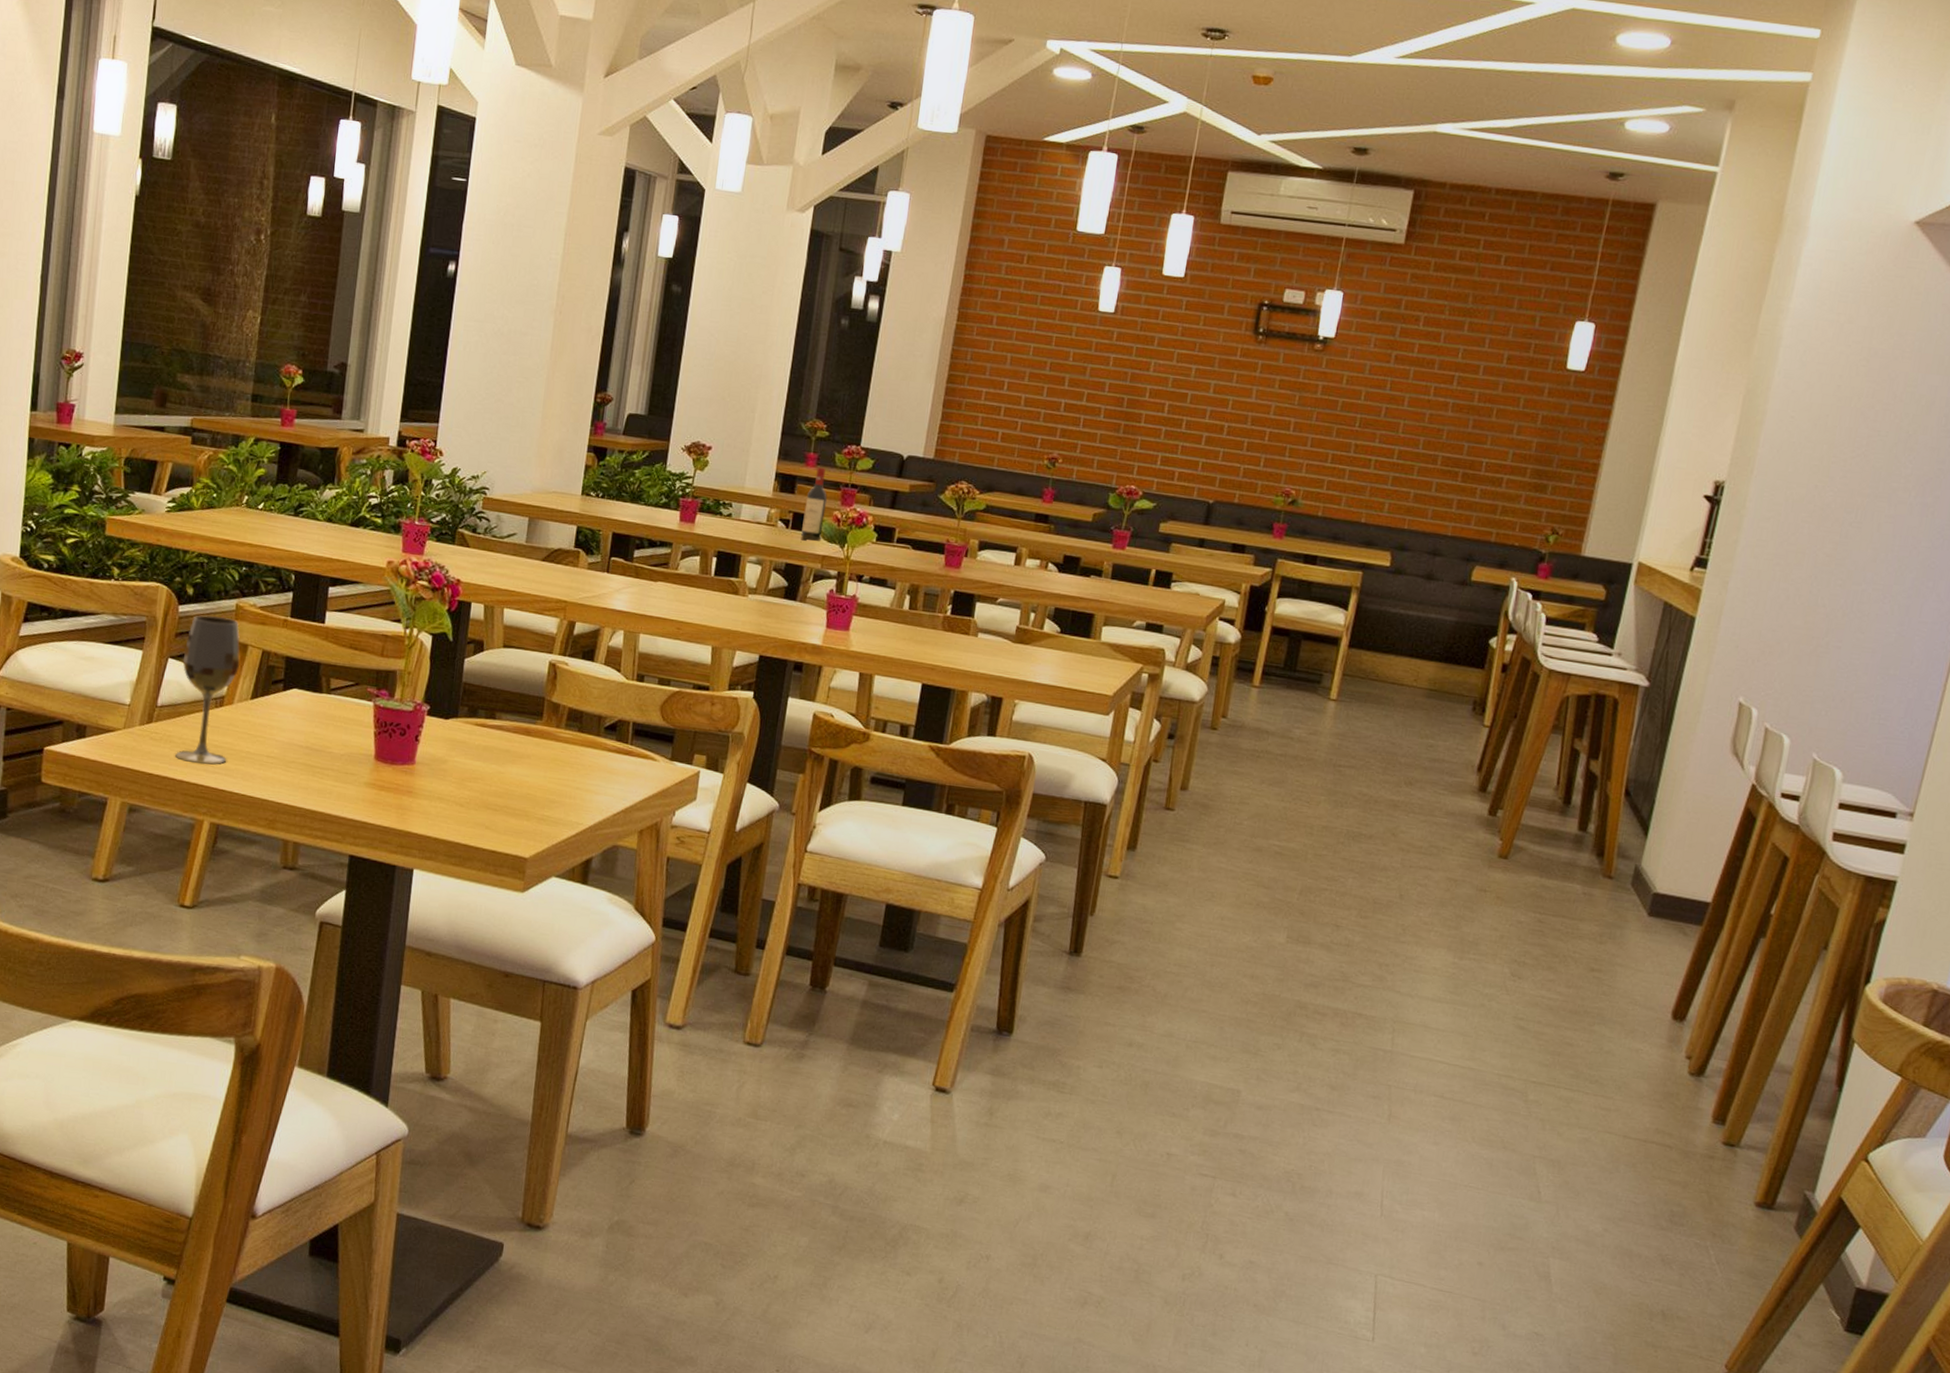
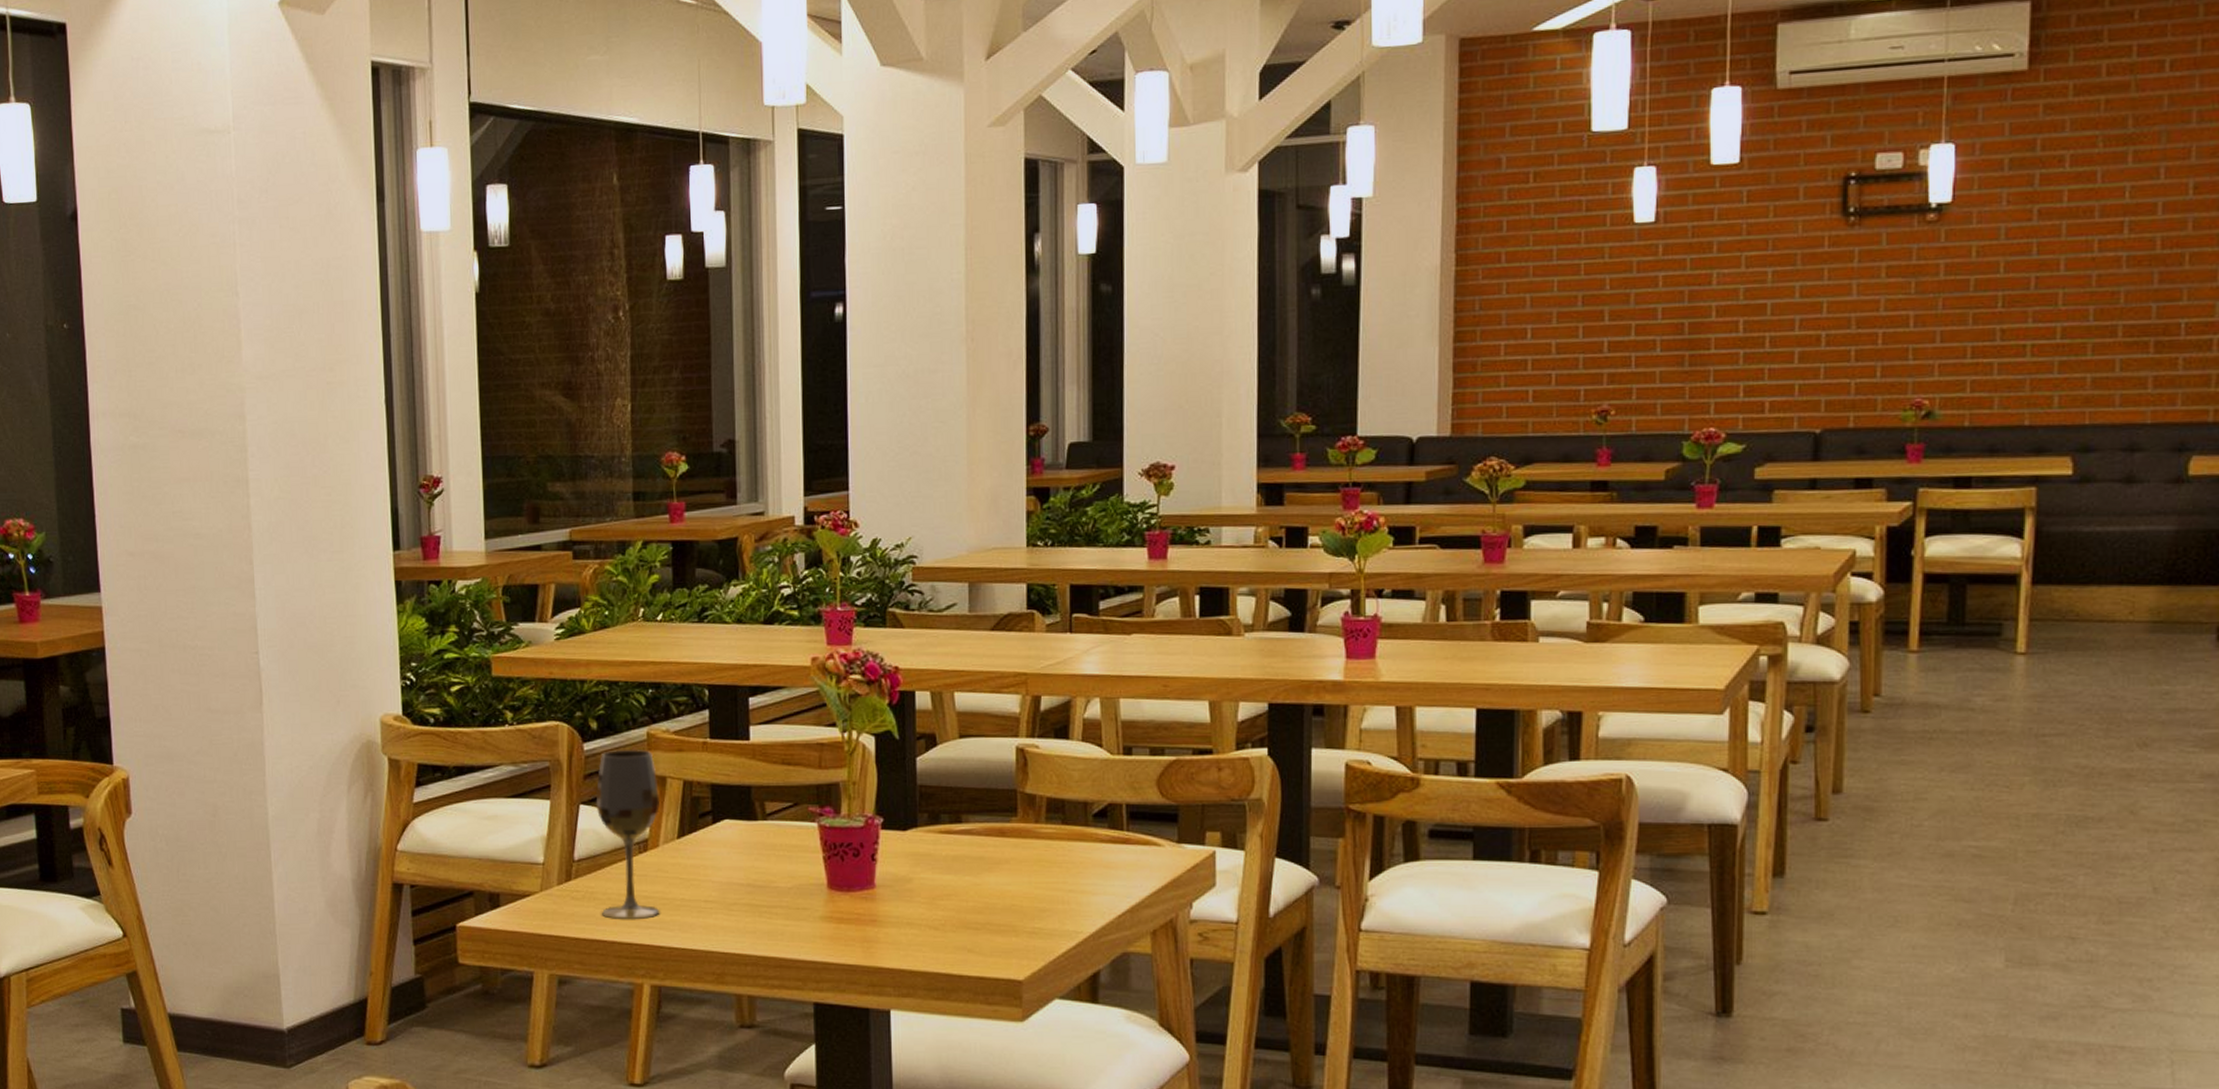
wine bottle: present [800,467,827,543] -> none [1299,468,1325,562]

